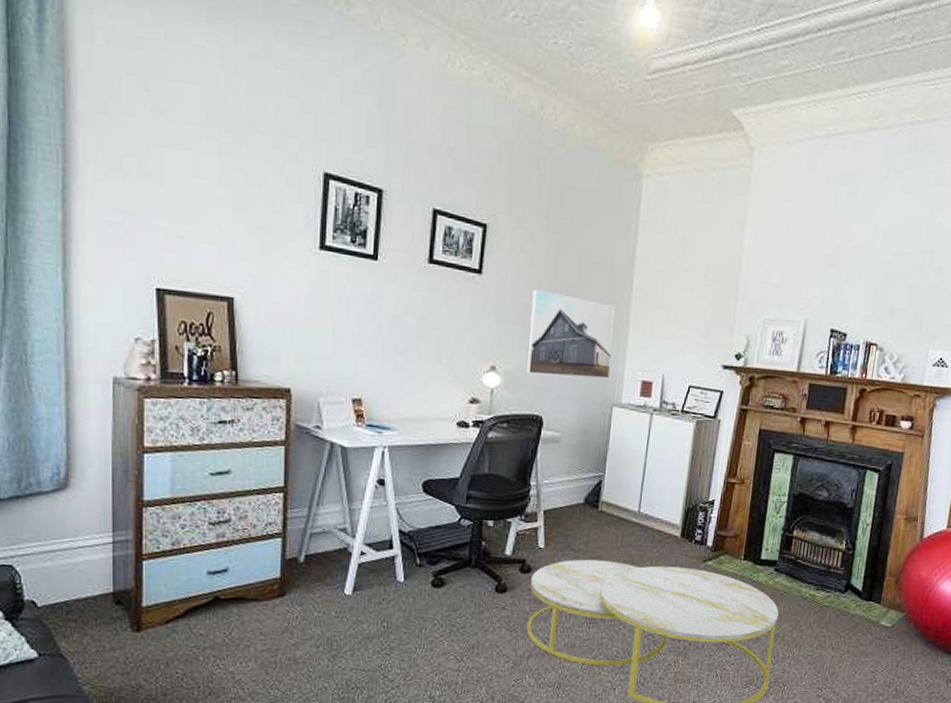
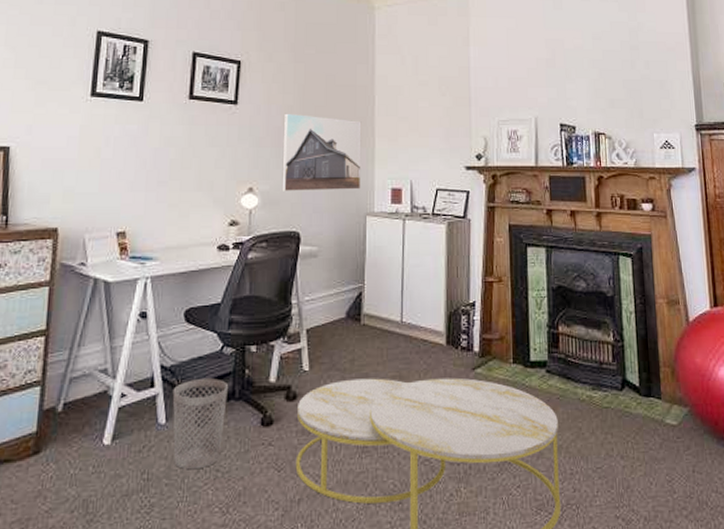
wastebasket: none [410,545,466,623] -> present [172,378,229,470]

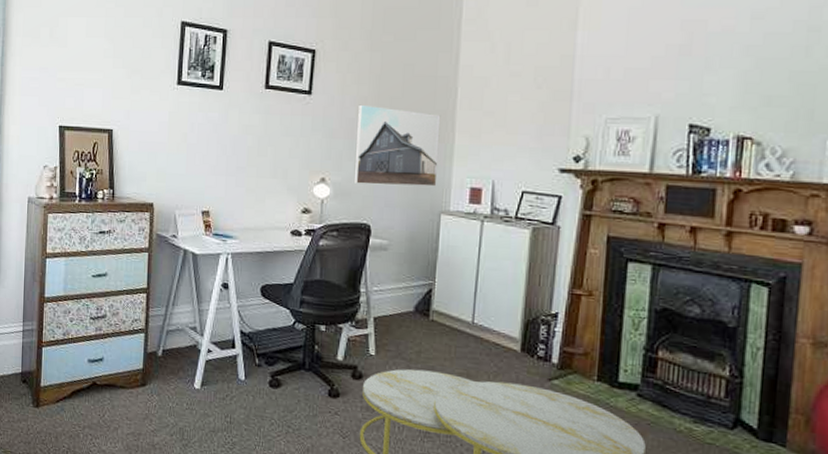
wastebasket: present [172,378,229,470] -> none [250,347,300,422]

